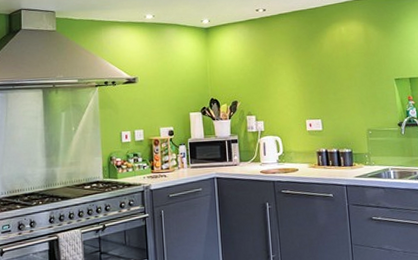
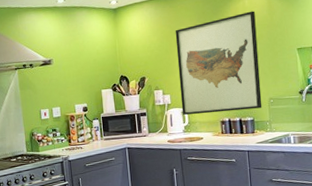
wall art: none [269,38,361,144] -> present [175,11,262,115]

